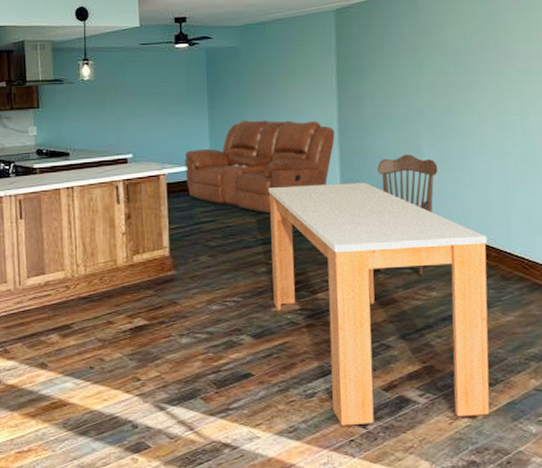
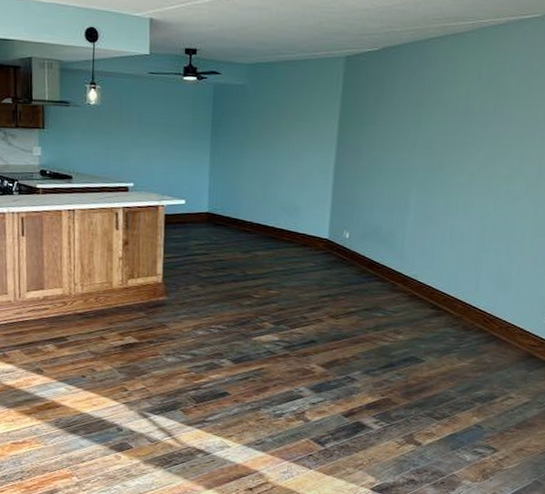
sofa: present [185,120,335,215] -> none [183,160,330,253]
dining table: present [268,182,490,426] -> none [255,227,457,444]
dining chair: present [377,154,438,276] -> none [355,207,422,321]

